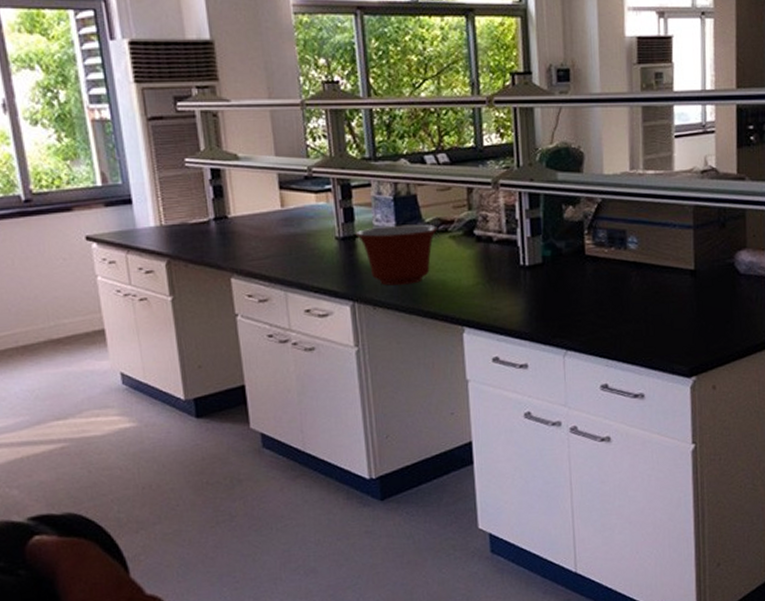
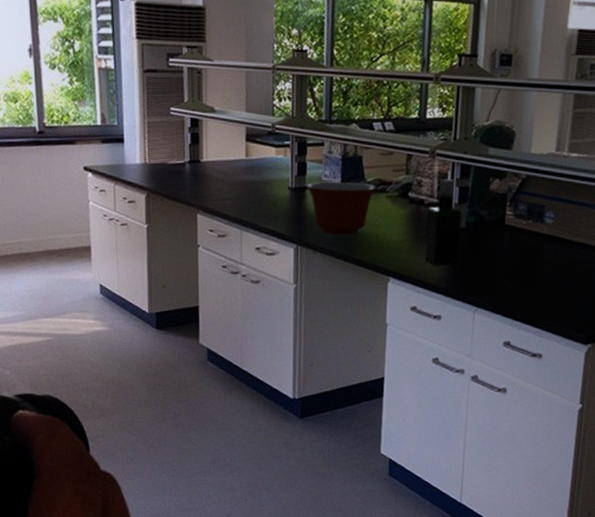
spray bottle: none [497,210,540,308] -> present [425,178,463,266]

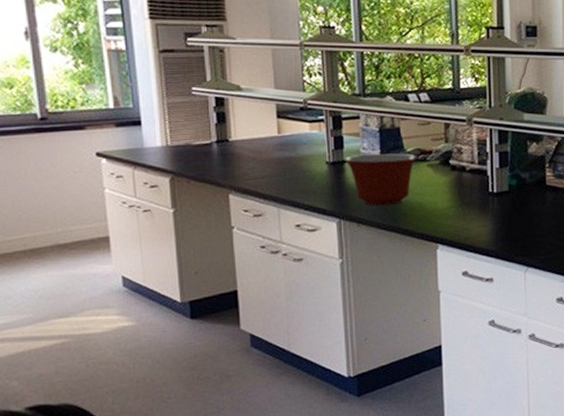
spray bottle: present [425,178,463,266] -> none [470,144,505,229]

